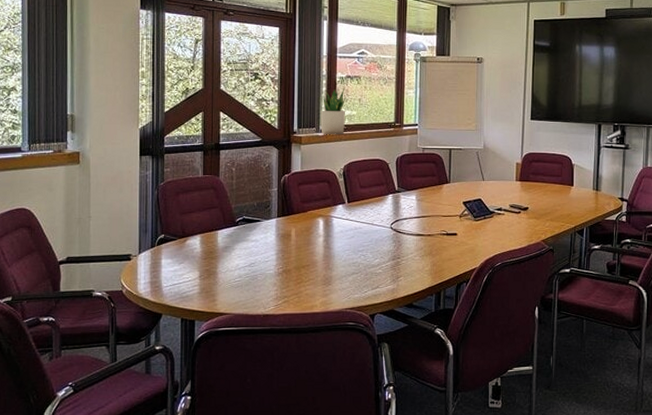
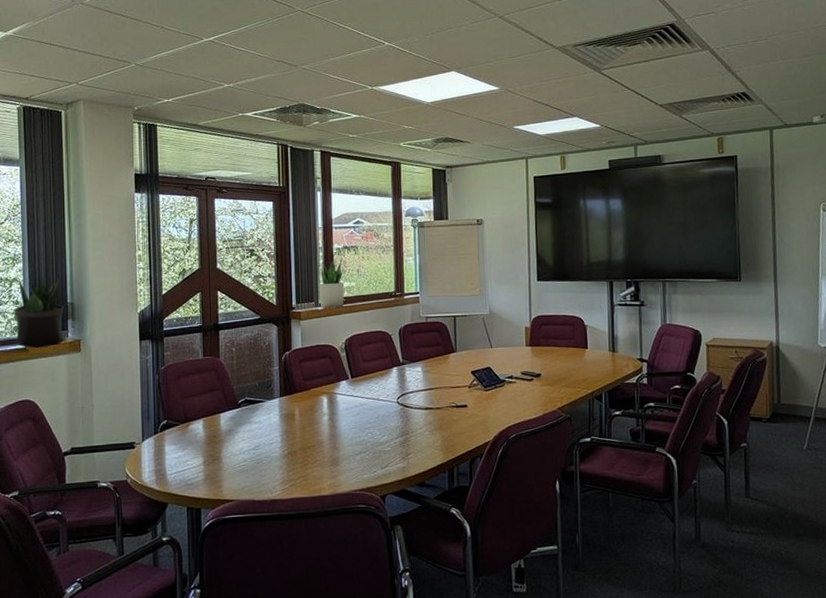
planter: none [11,85,64,157] -> present [14,276,64,348]

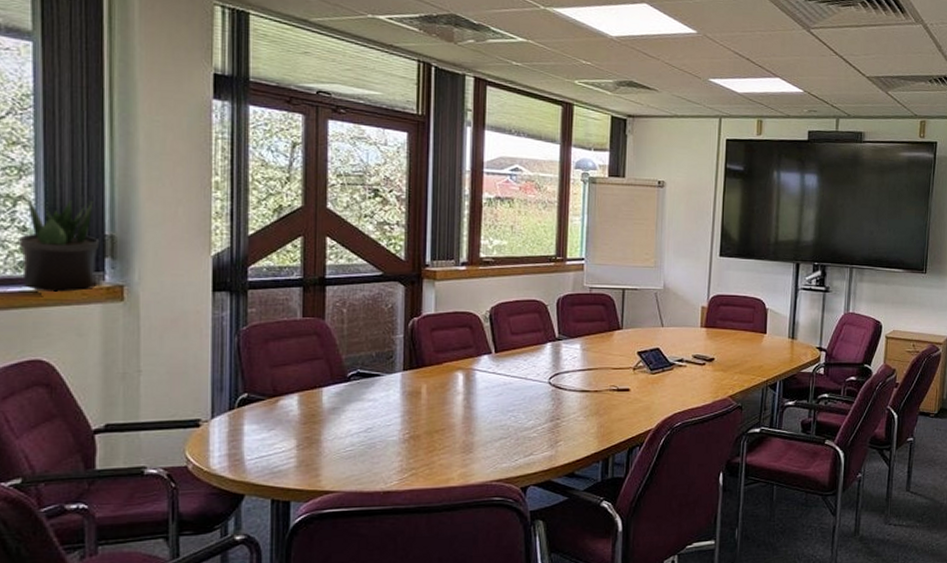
planter: present [319,260,344,309] -> none [461,212,495,270]

